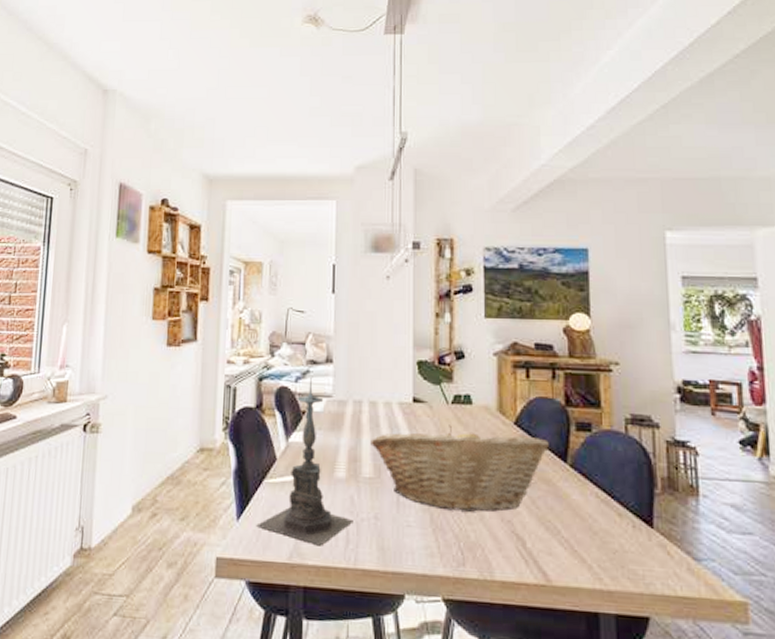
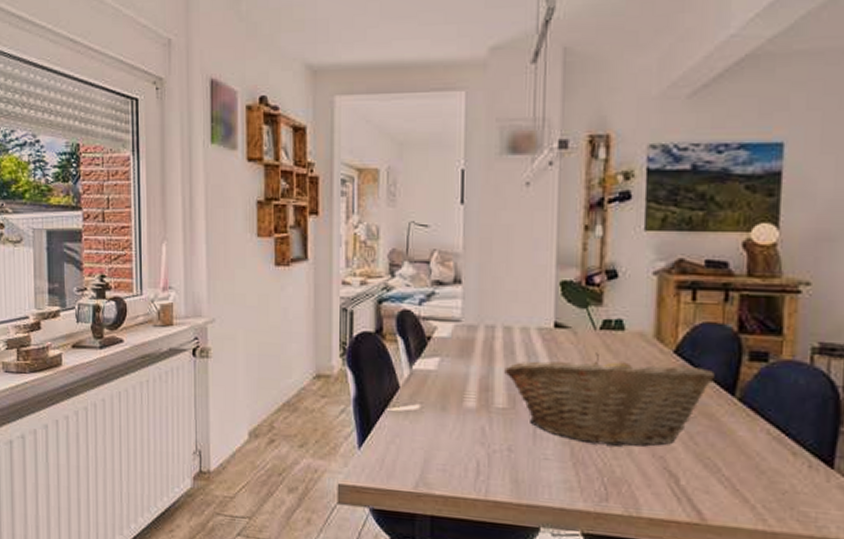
candle holder: present [256,376,353,546] -> none [379,299,485,477]

